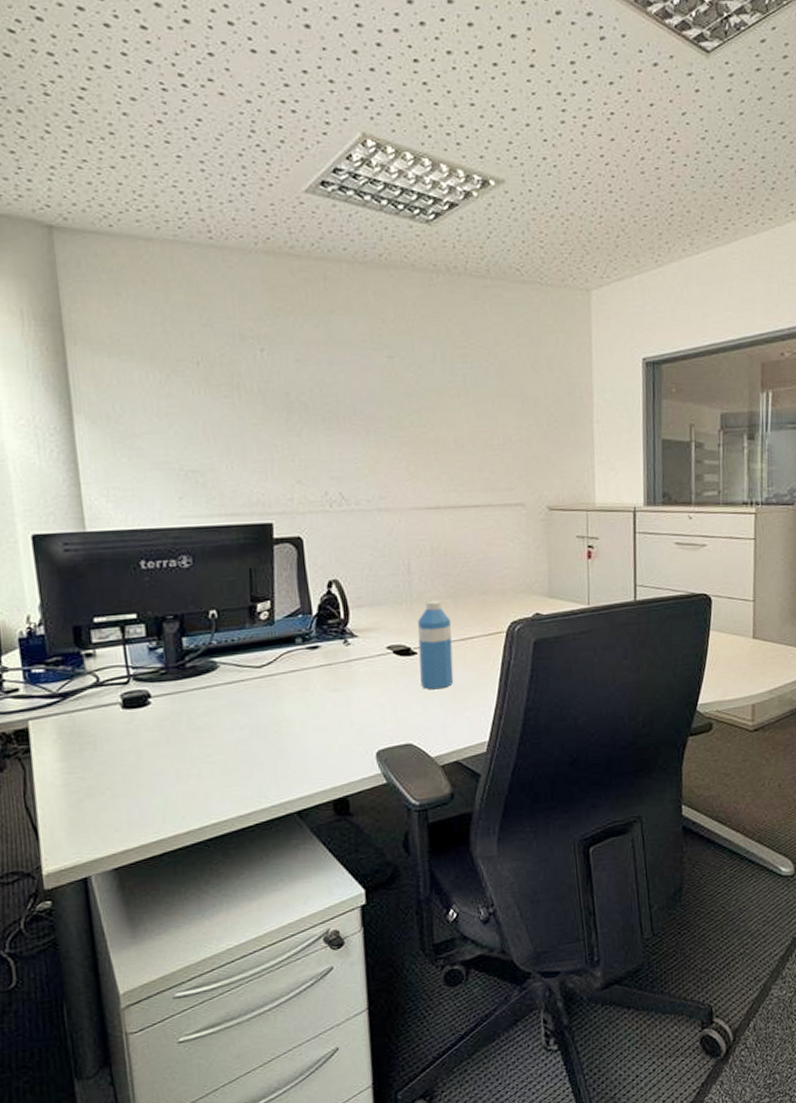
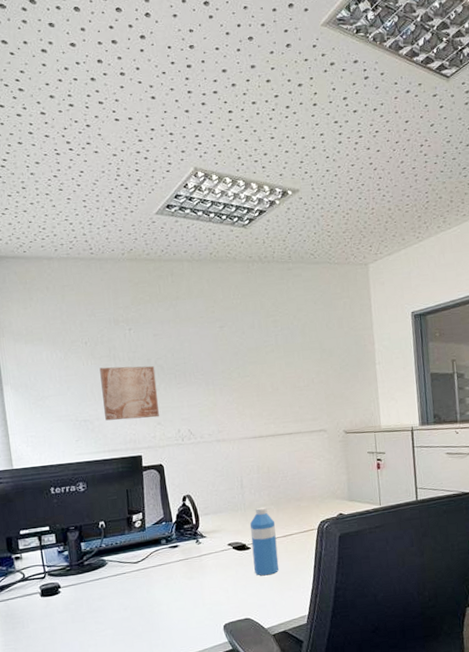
wall art: none [216,399,299,474] -> present [99,365,159,421]

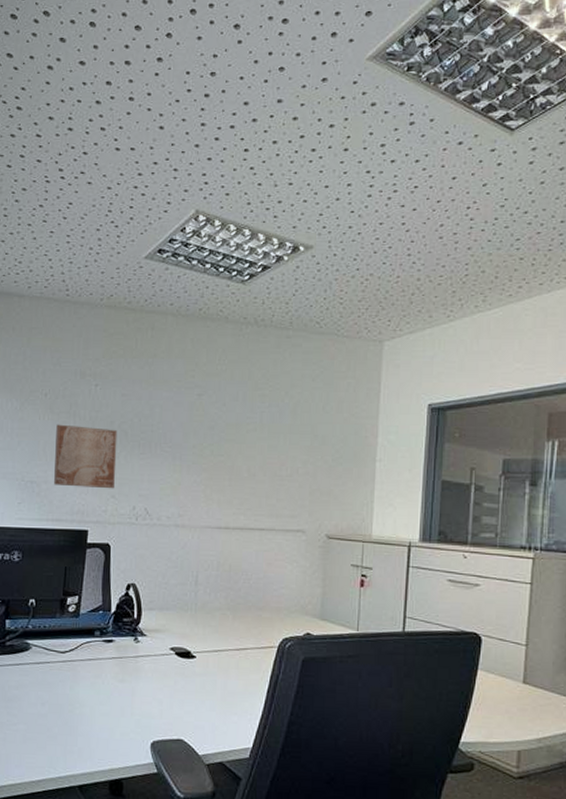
water bottle: present [249,506,280,576] -> none [197,610,229,693]

